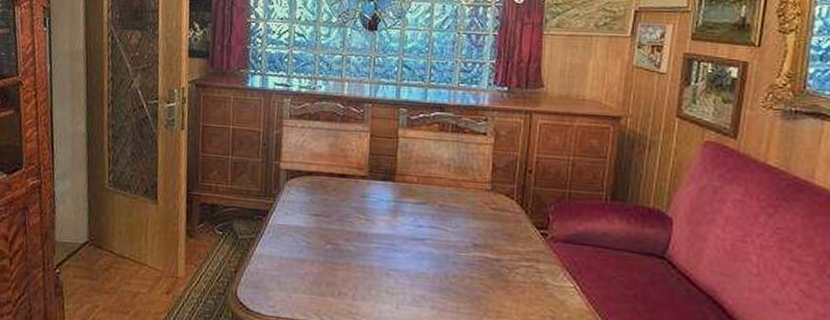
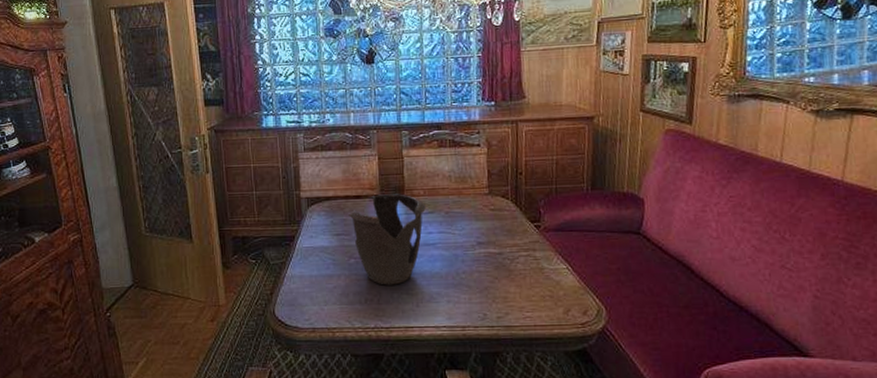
decorative bowl: none [331,175,418,281] -> present [349,194,426,285]

